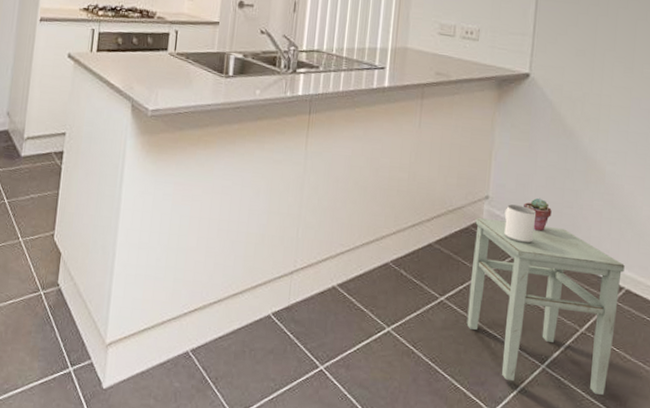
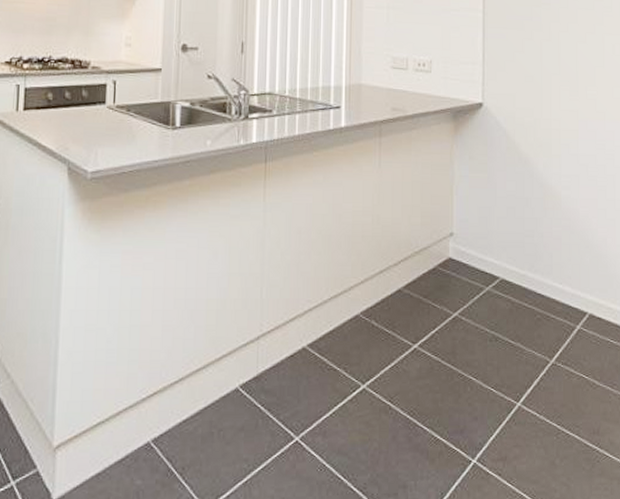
stool: present [466,218,625,395] -> none [441,257,586,425]
mug: present [504,204,537,244] -> none [470,239,500,278]
potted succulent: present [524,197,552,231] -> none [487,229,514,264]

